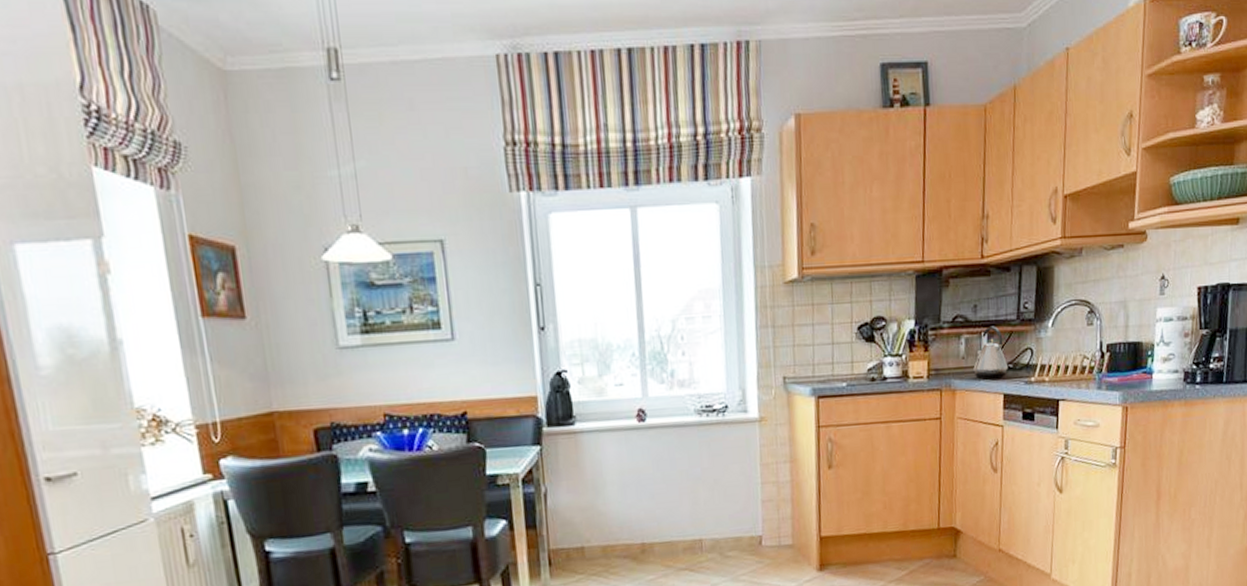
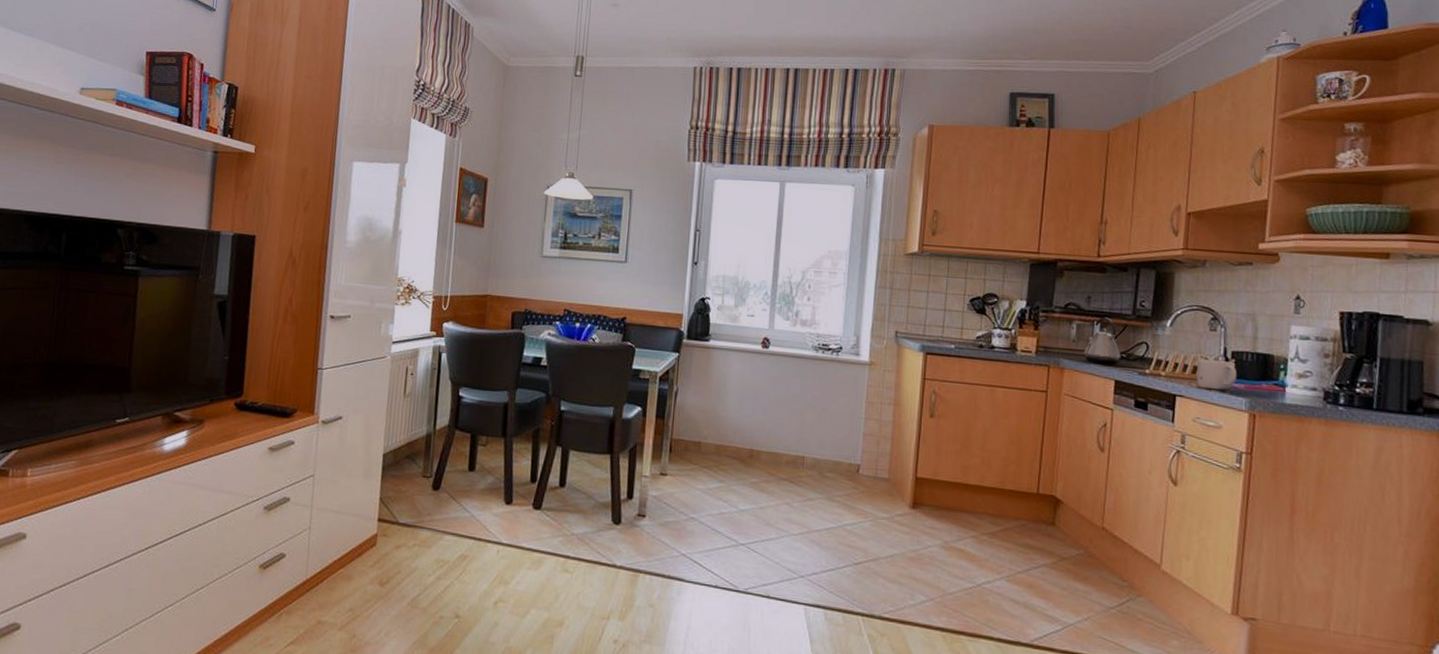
mug: none [1076,355,1111,389] -> present [1196,359,1236,391]

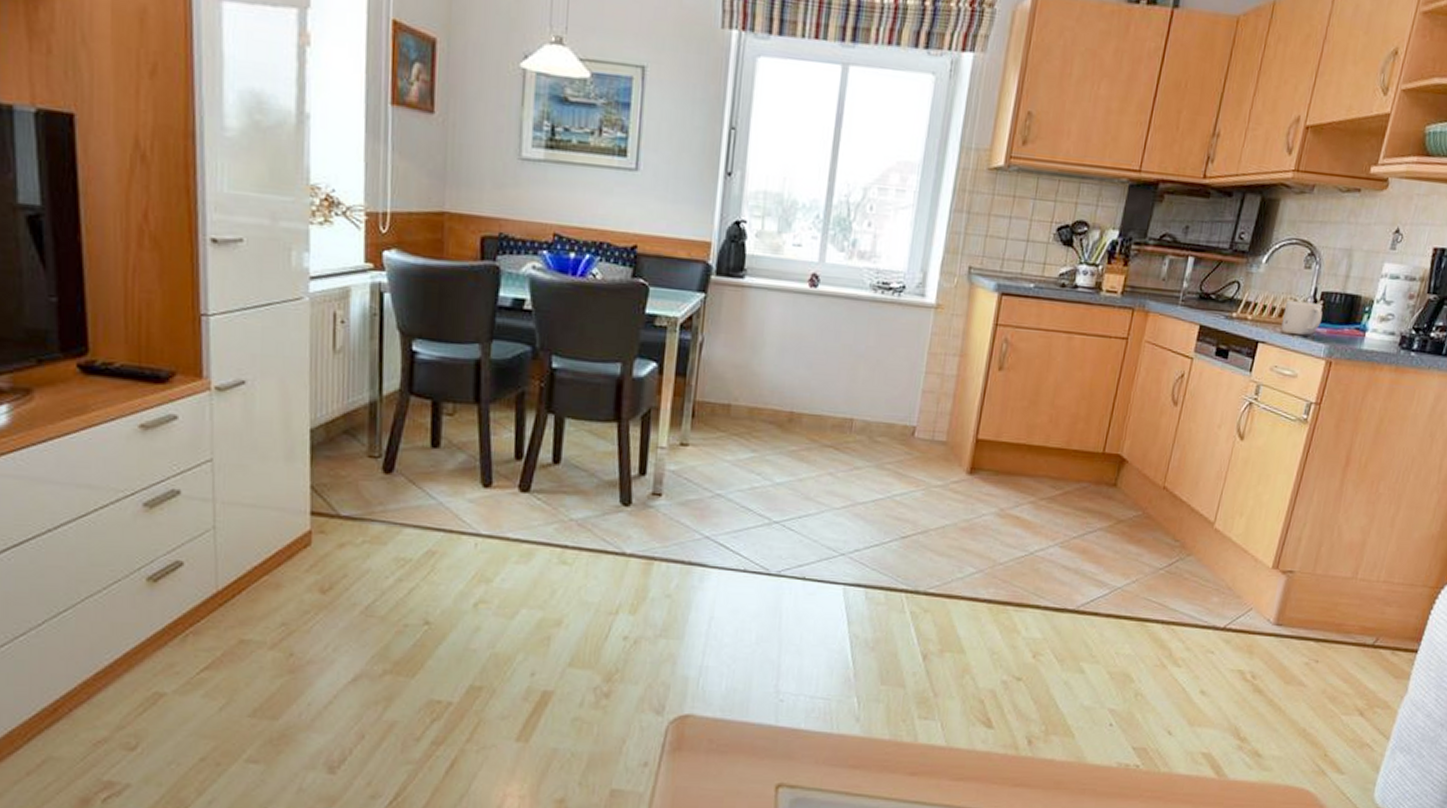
kettle: present [1084,317,1121,366] -> none [1172,251,1211,308]

